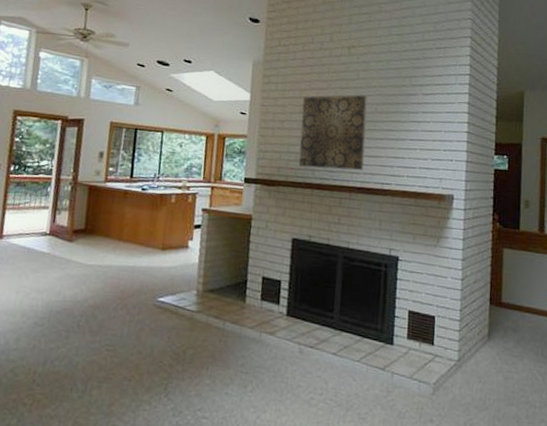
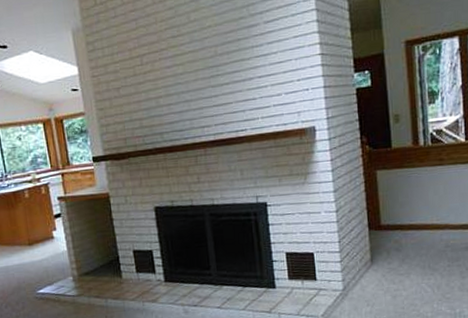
wall art: present [298,94,368,171] -> none [134,39,214,132]

